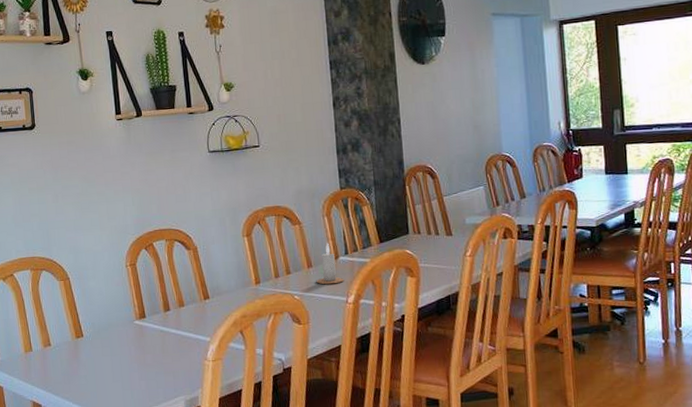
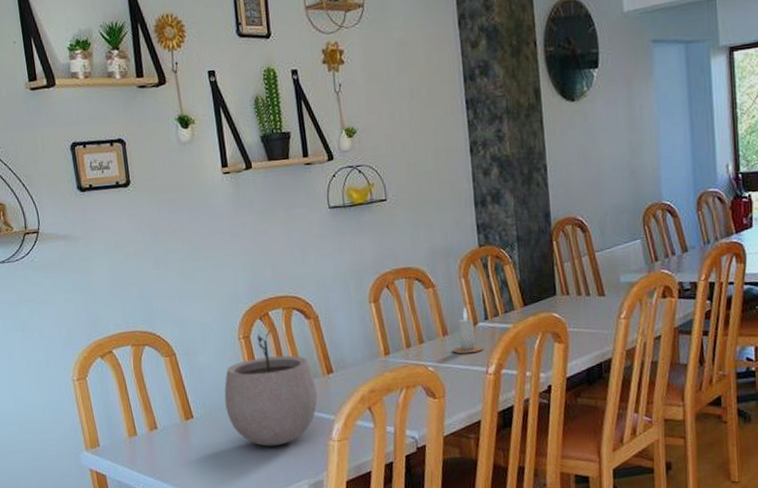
plant pot: none [111,259,195,364] -> present [224,330,318,446]

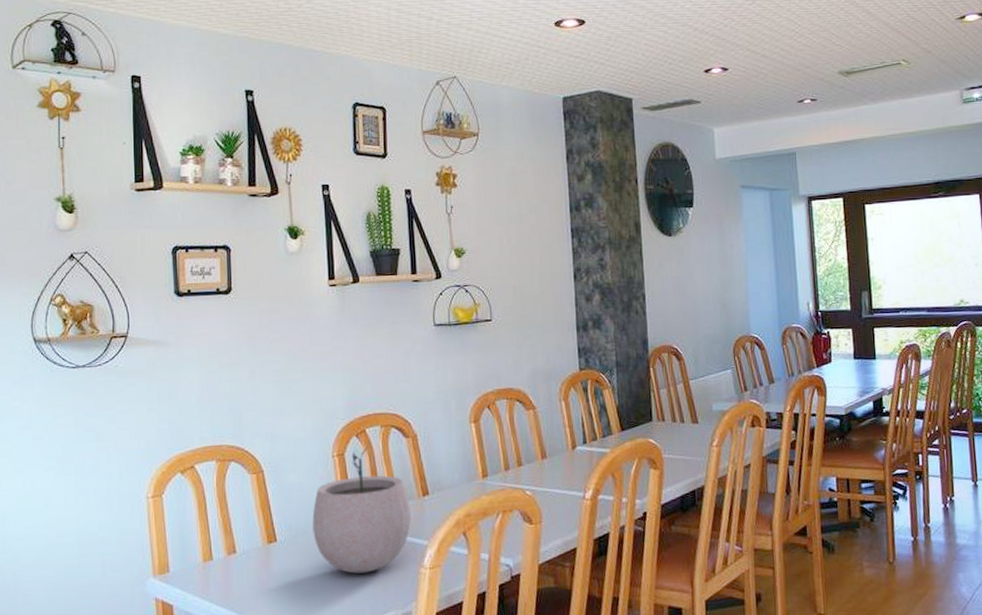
candle: present [452,307,484,354] -> none [550,430,582,478]

